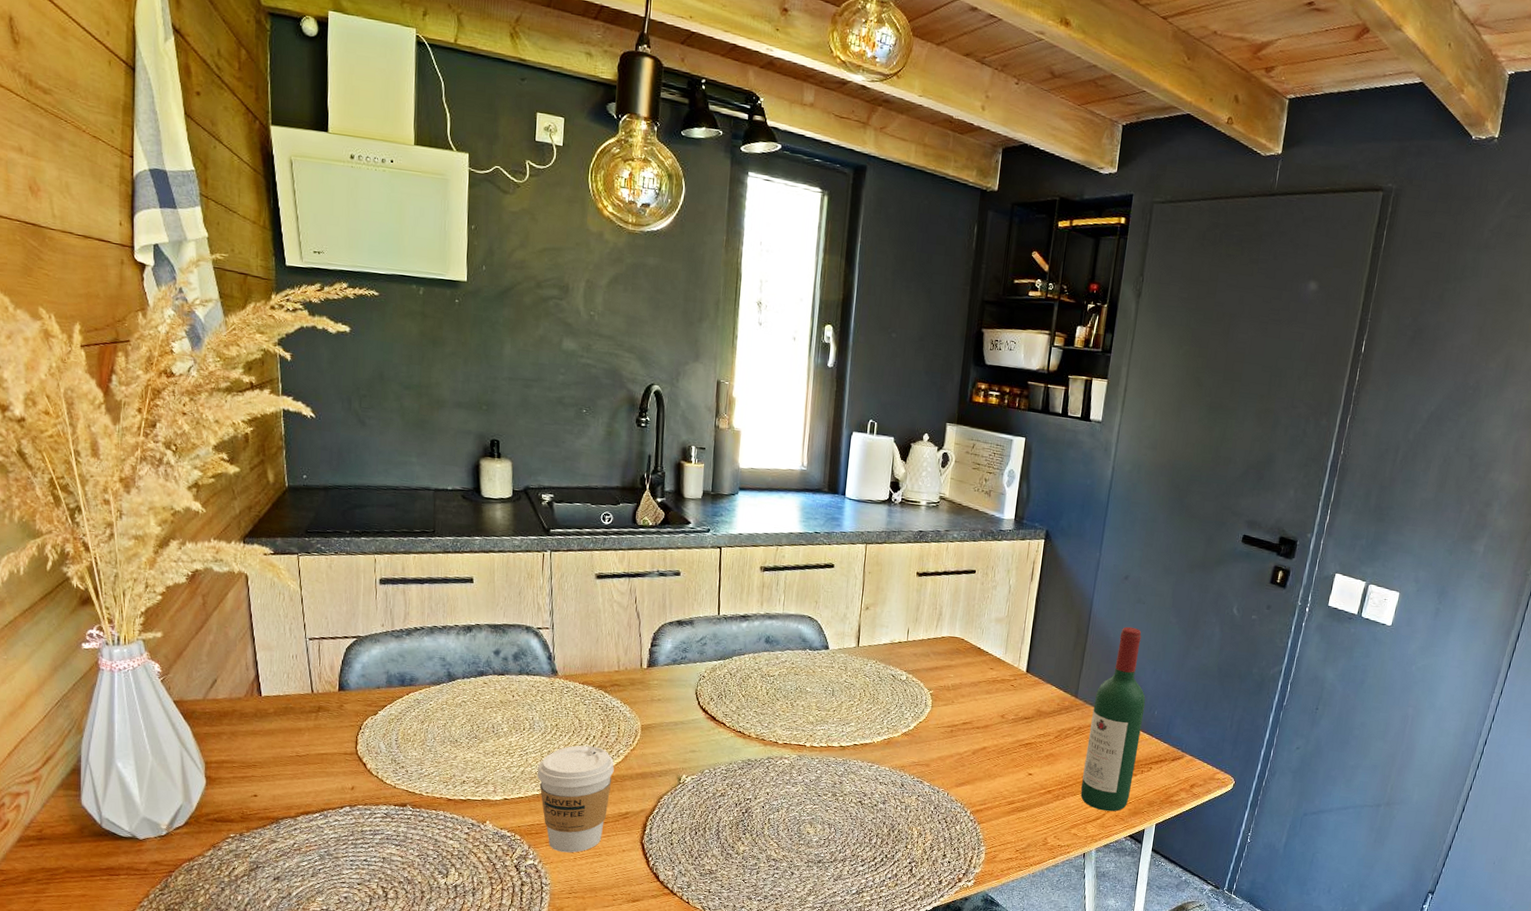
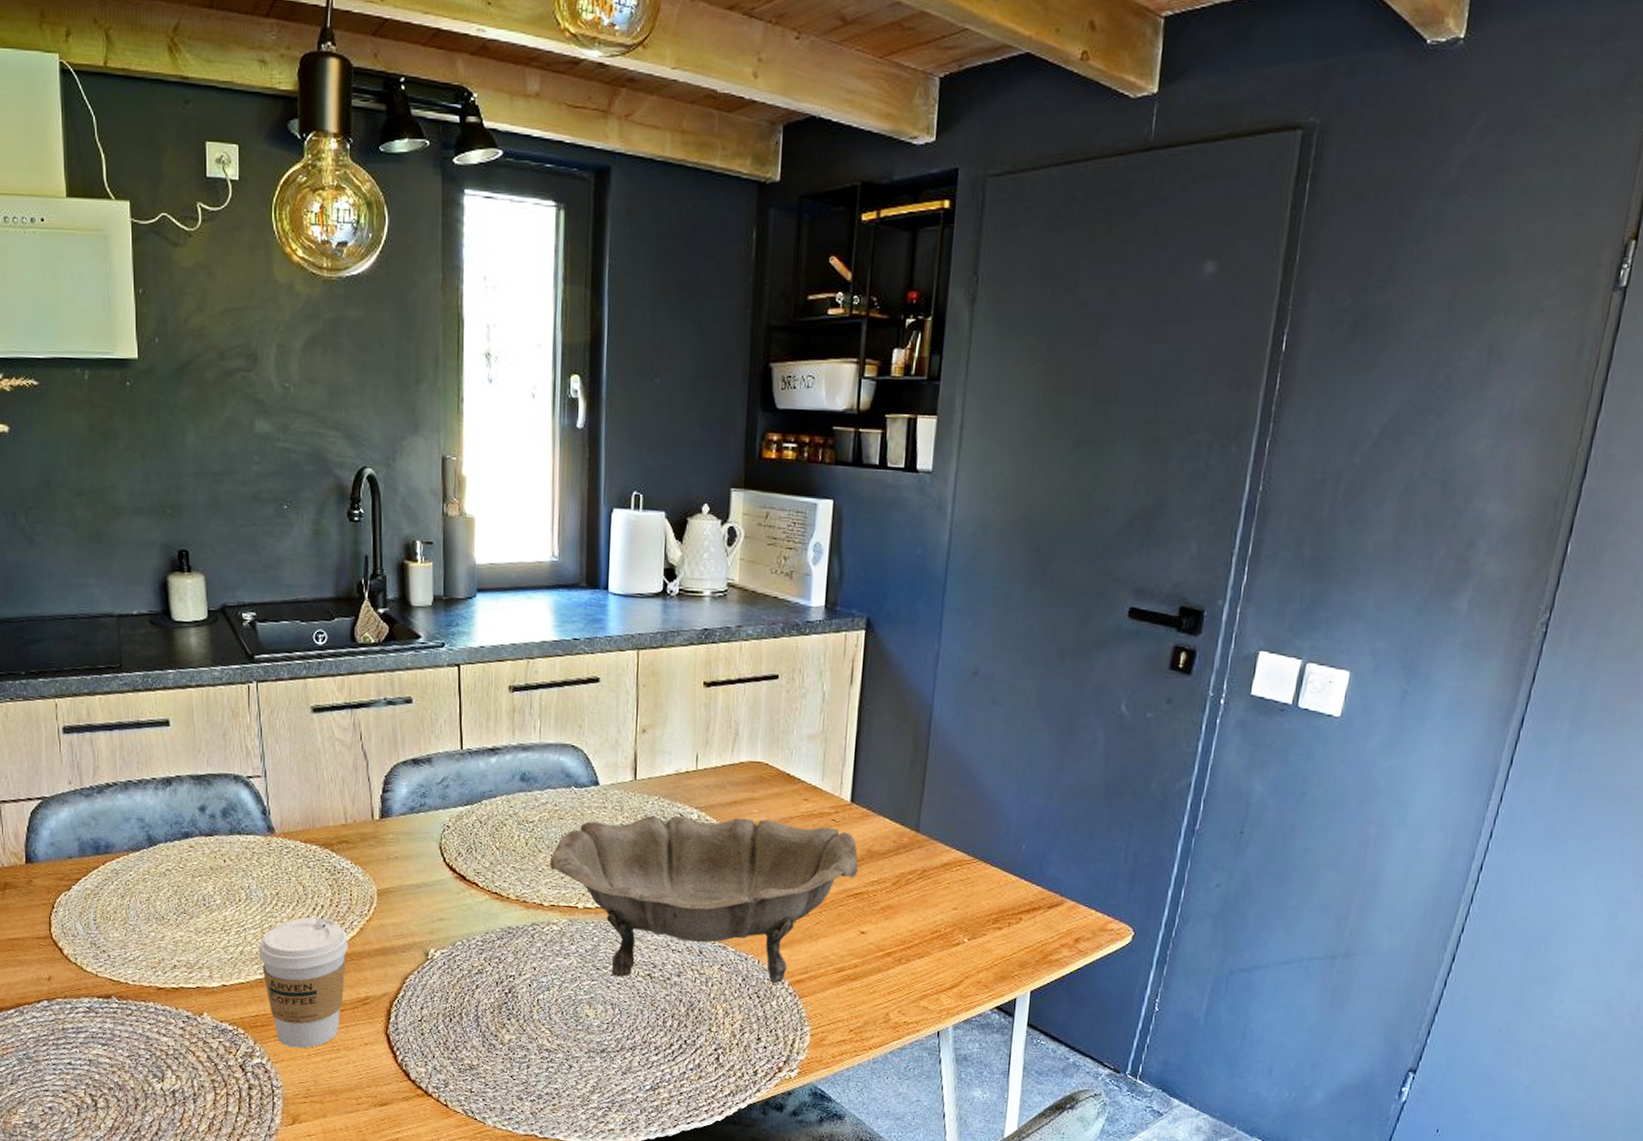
decorative bowl: none [784,675,1030,812] -> present [549,815,859,984]
wine bottle: present [1080,626,1146,812] -> none [929,736,1010,977]

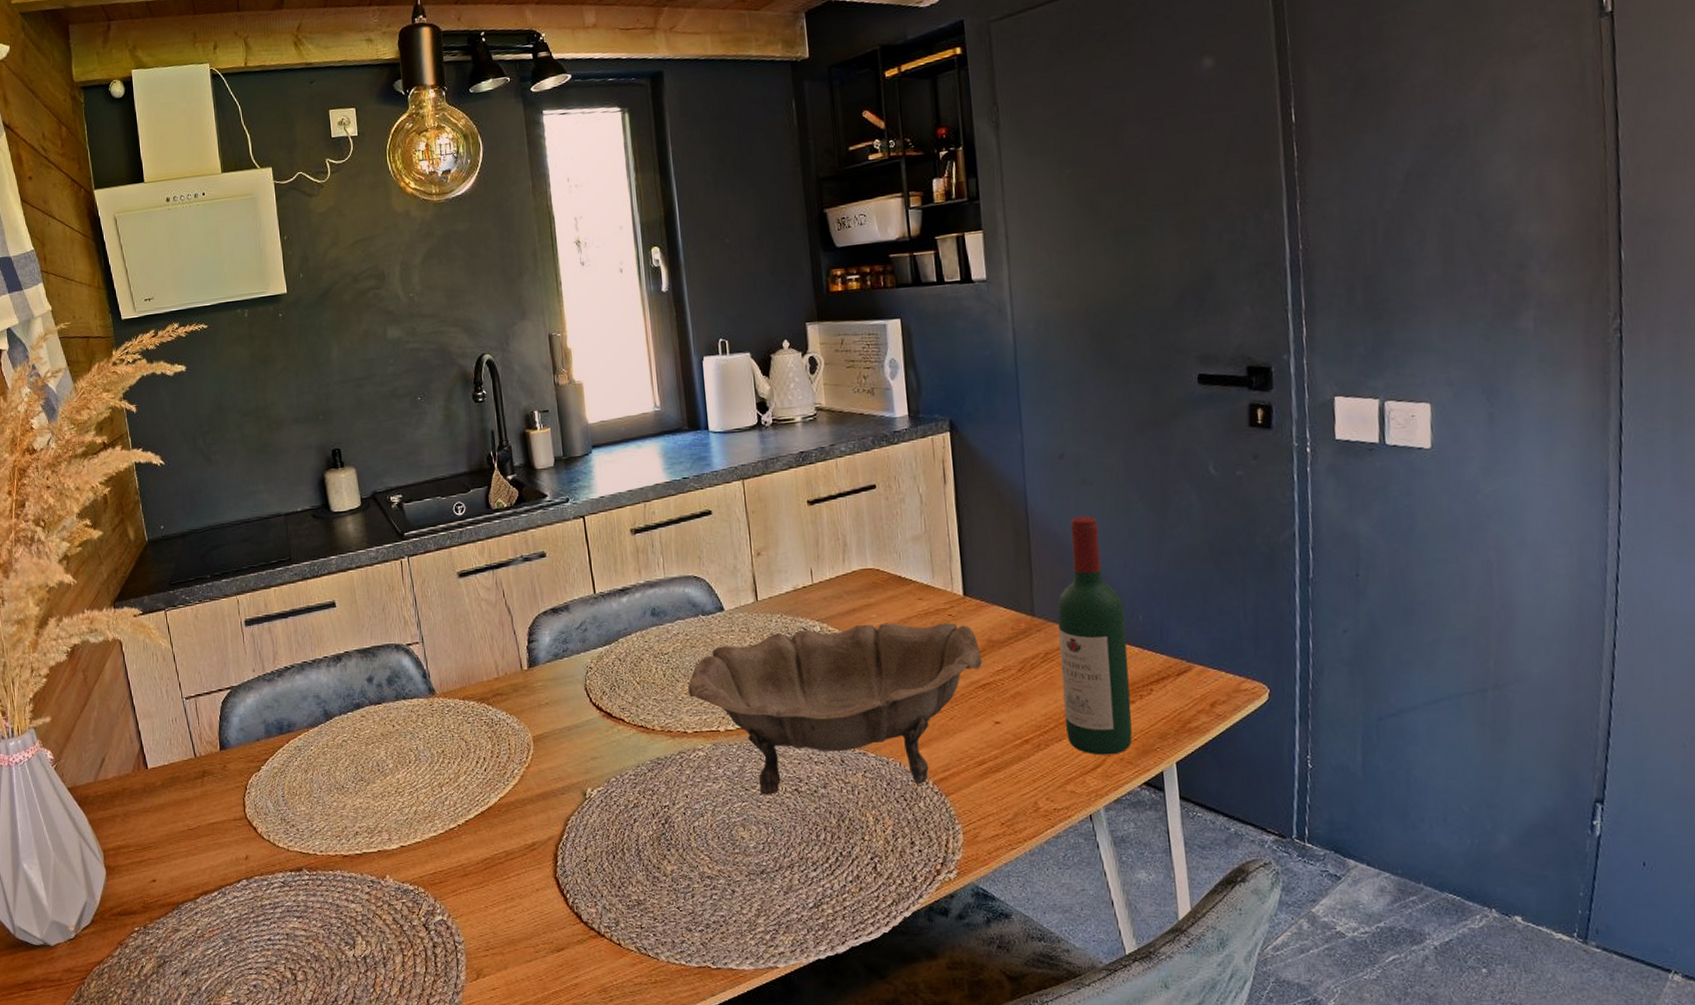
coffee cup: present [259,917,348,1049] -> none [431,770,512,901]
wine bottle: none [929,736,1010,977] -> present [1056,515,1133,756]

